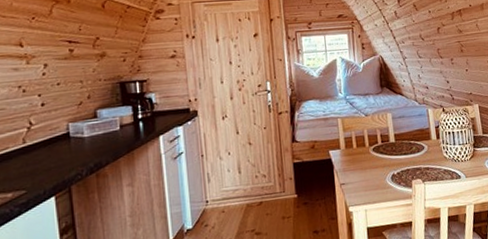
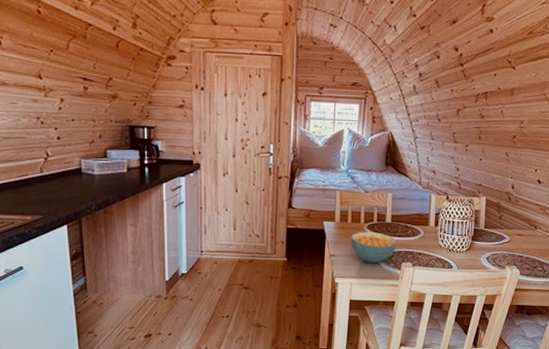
cereal bowl: none [358,153,404,186] -> present [351,231,397,264]

